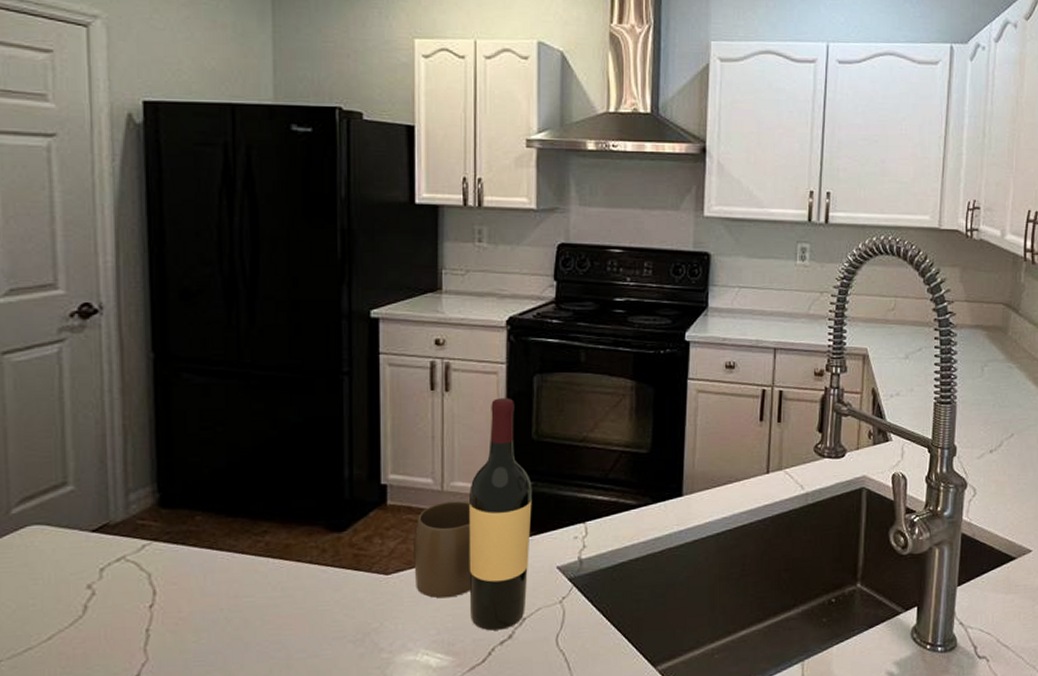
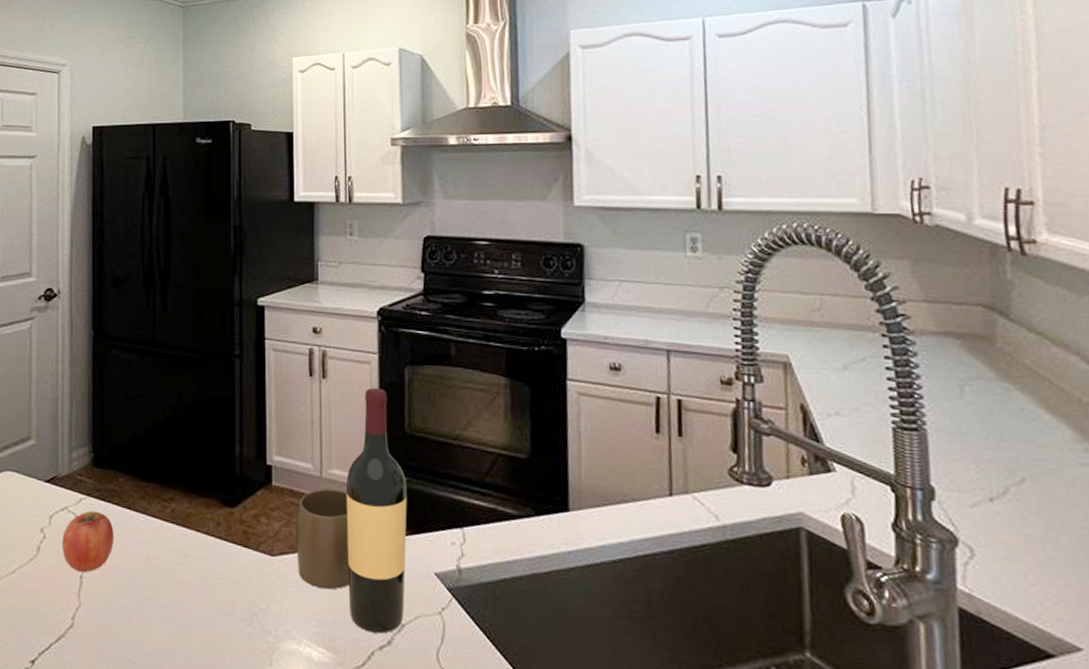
fruit: none [118,556,191,625] -> present [61,511,114,573]

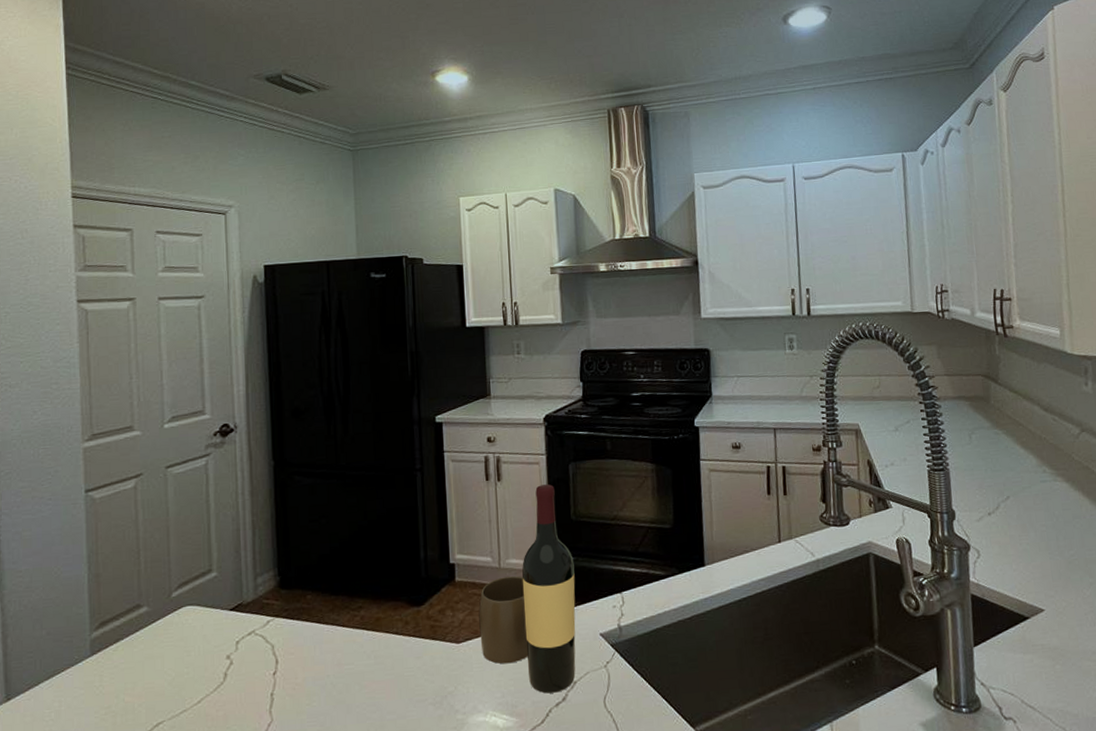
fruit: present [61,511,114,573] -> none [250,630,304,690]

